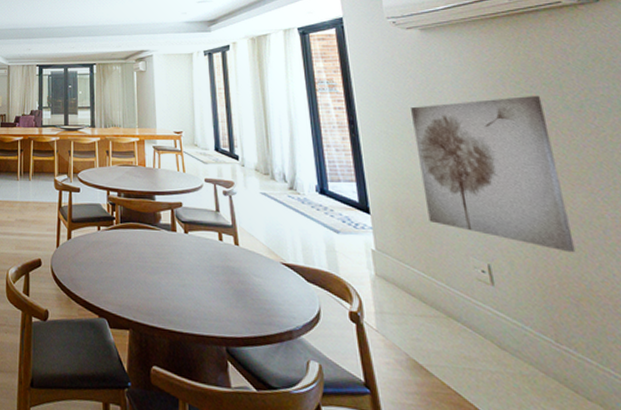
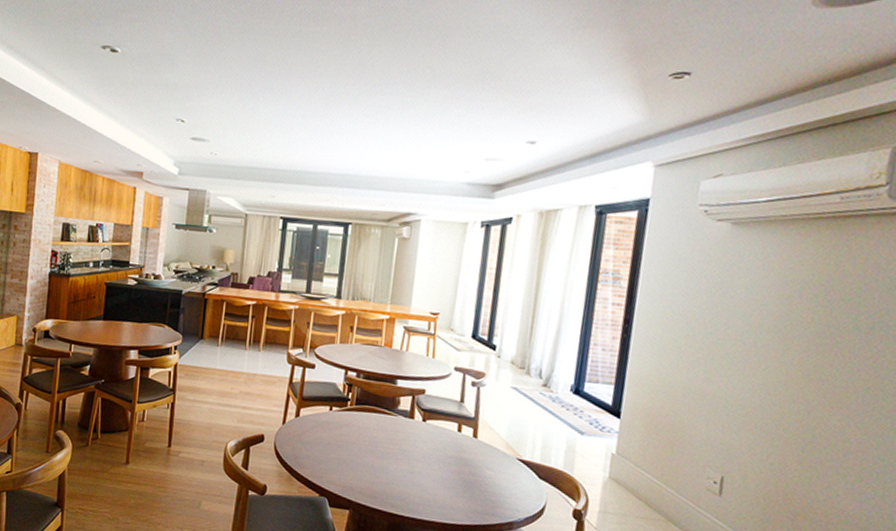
wall art: present [411,96,576,253] -> none [677,310,835,473]

